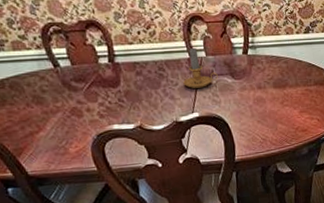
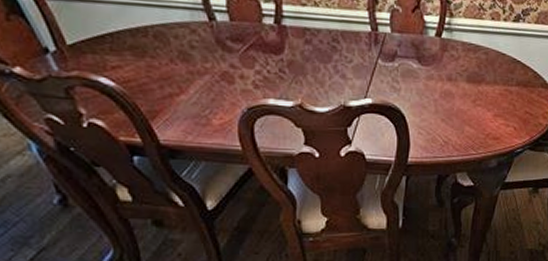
candle: present [183,47,218,88] -> none [359,19,402,70]

